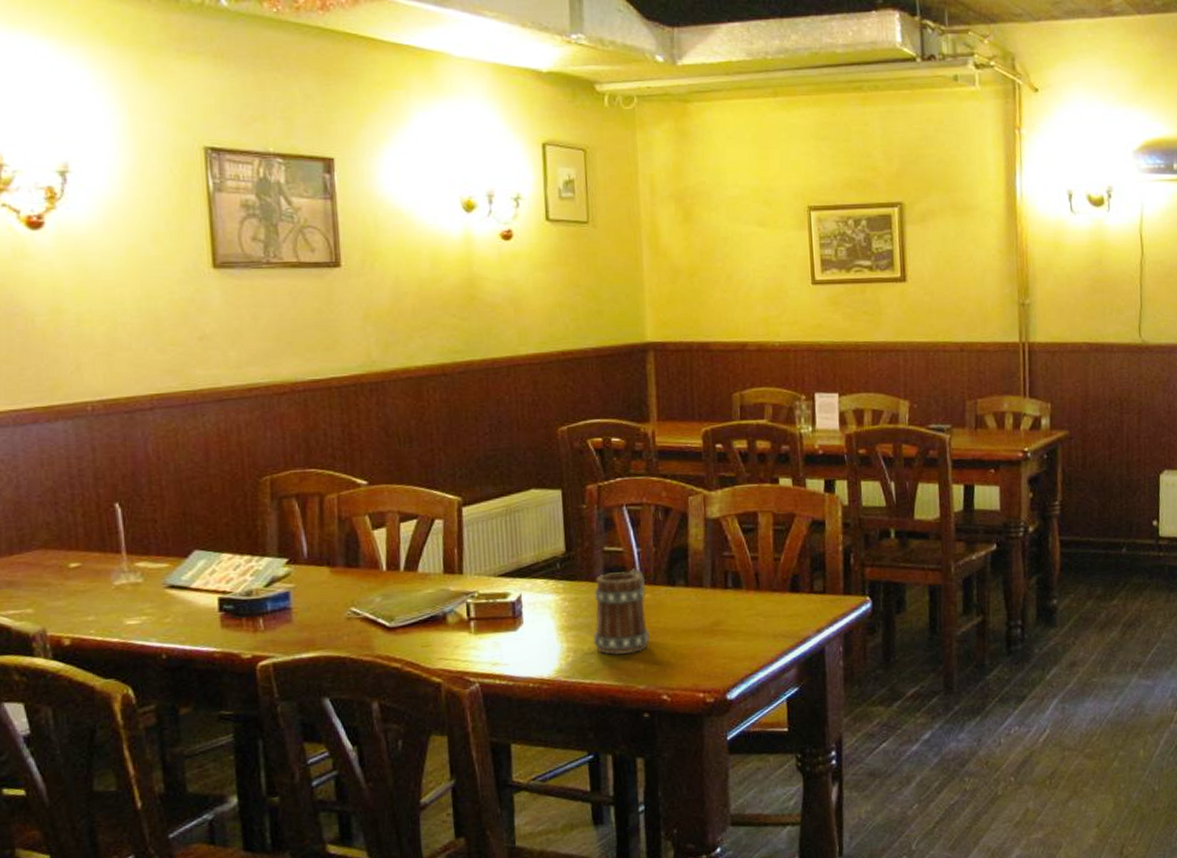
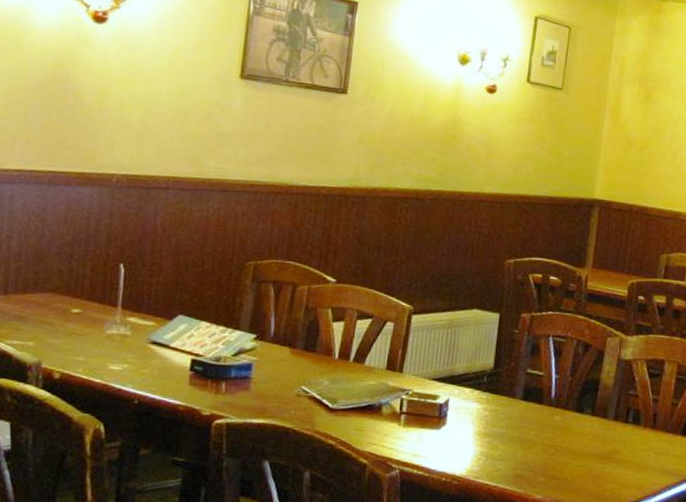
beer mug: present [592,568,650,655] -> none [503,392,558,466]

